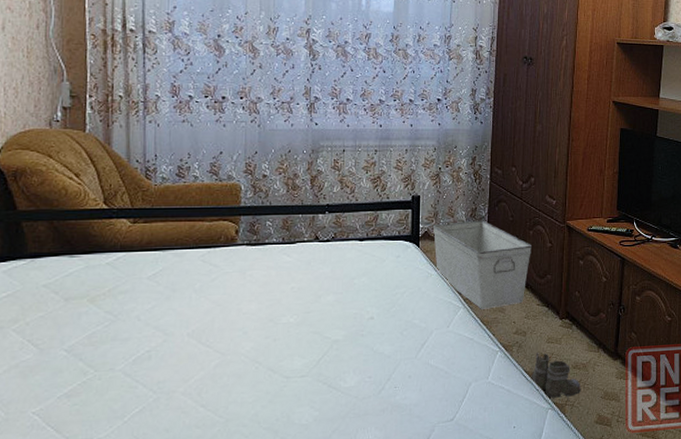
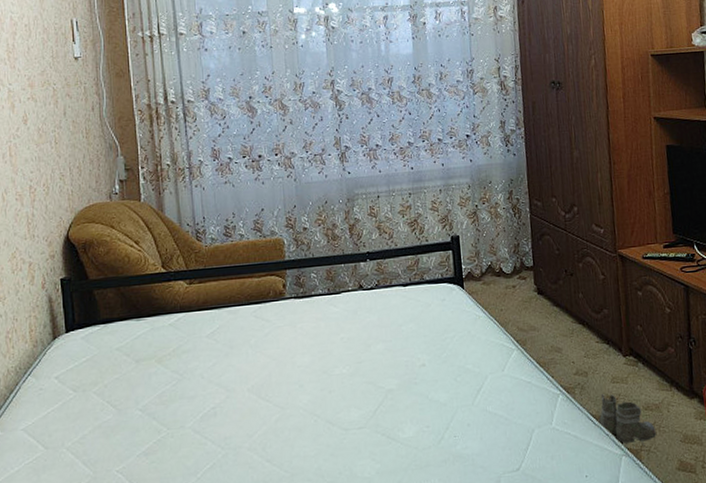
storage bin: present [433,220,533,309] -> none [476,256,584,350]

